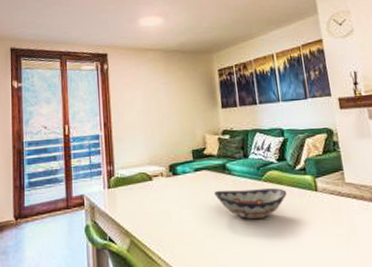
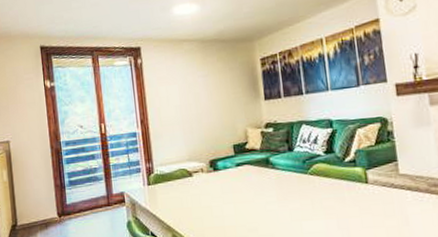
decorative bowl: present [214,188,287,220] -> none [257,181,335,214]

